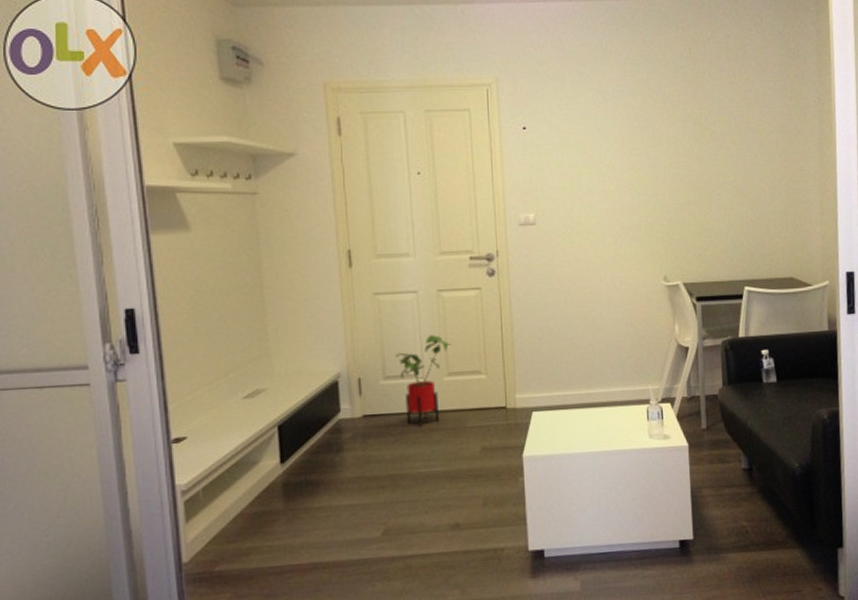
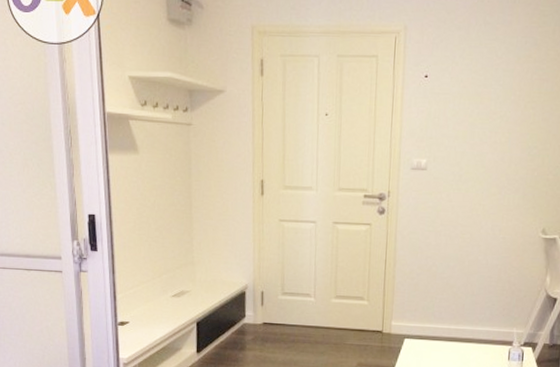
house plant: present [395,335,452,427] -> none [293,261,341,339]

